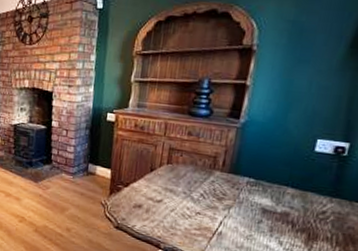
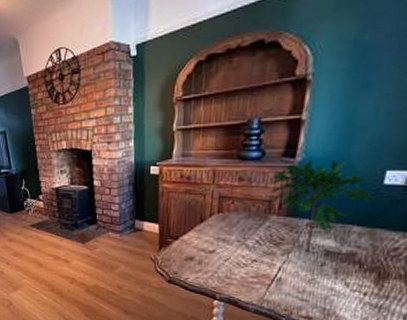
plant: none [217,122,307,210] -> present [271,158,375,253]

